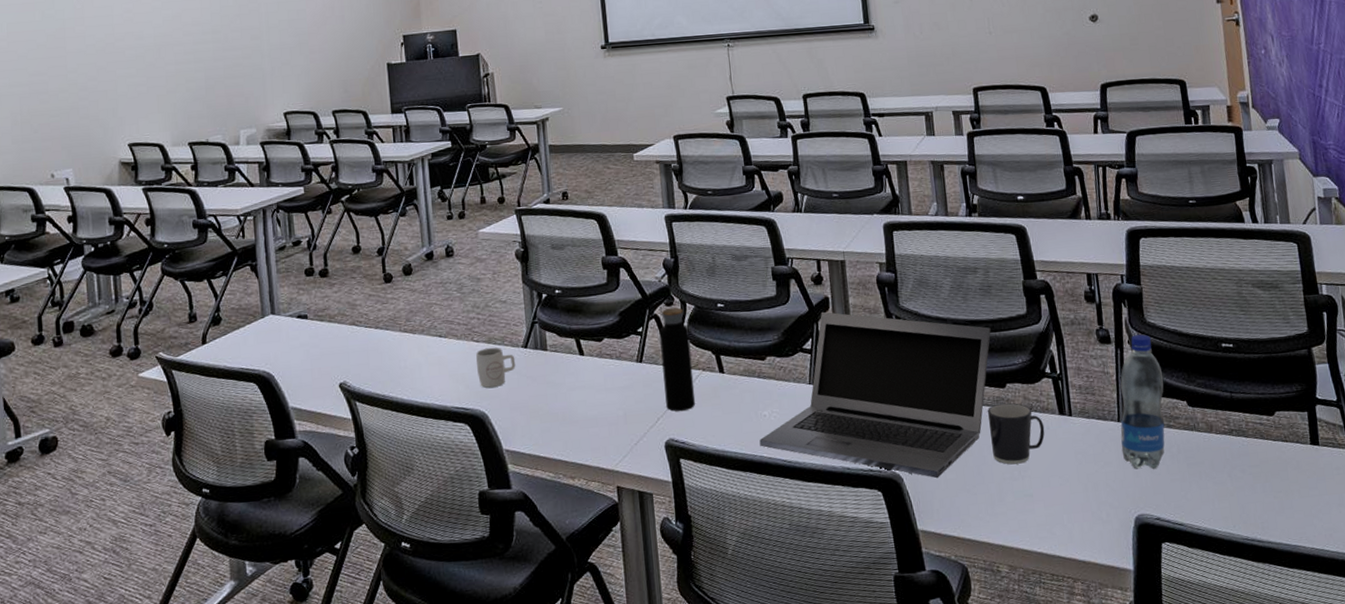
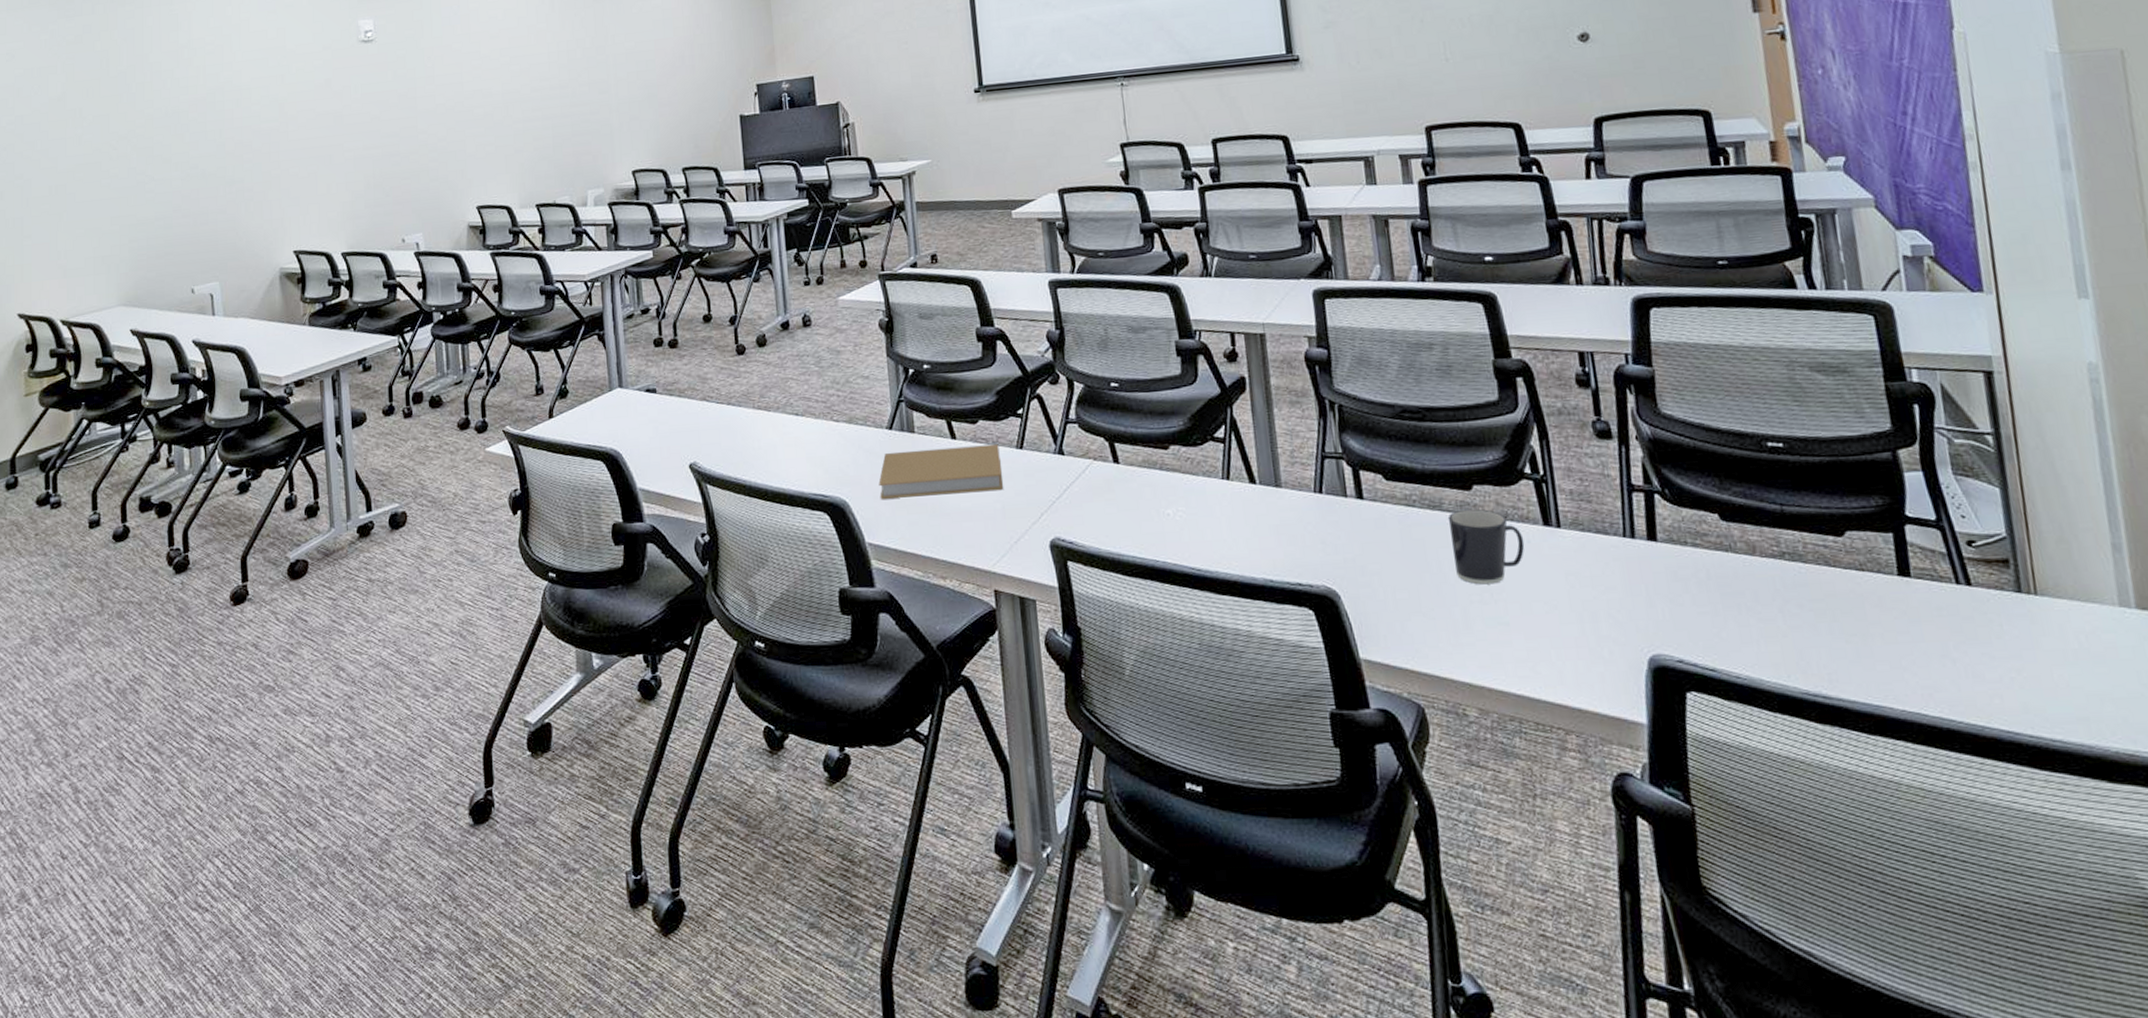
mug: present [476,347,516,388] -> none [835,427,880,473]
book: none [515,359,625,410] -> present [878,444,1003,499]
water bottle: present [659,300,696,411] -> none [1042,377,1086,506]
laptop: present [759,311,991,479] -> none [1162,393,1452,598]
bottle: present [1120,334,1165,469] -> none [1625,428,1689,598]

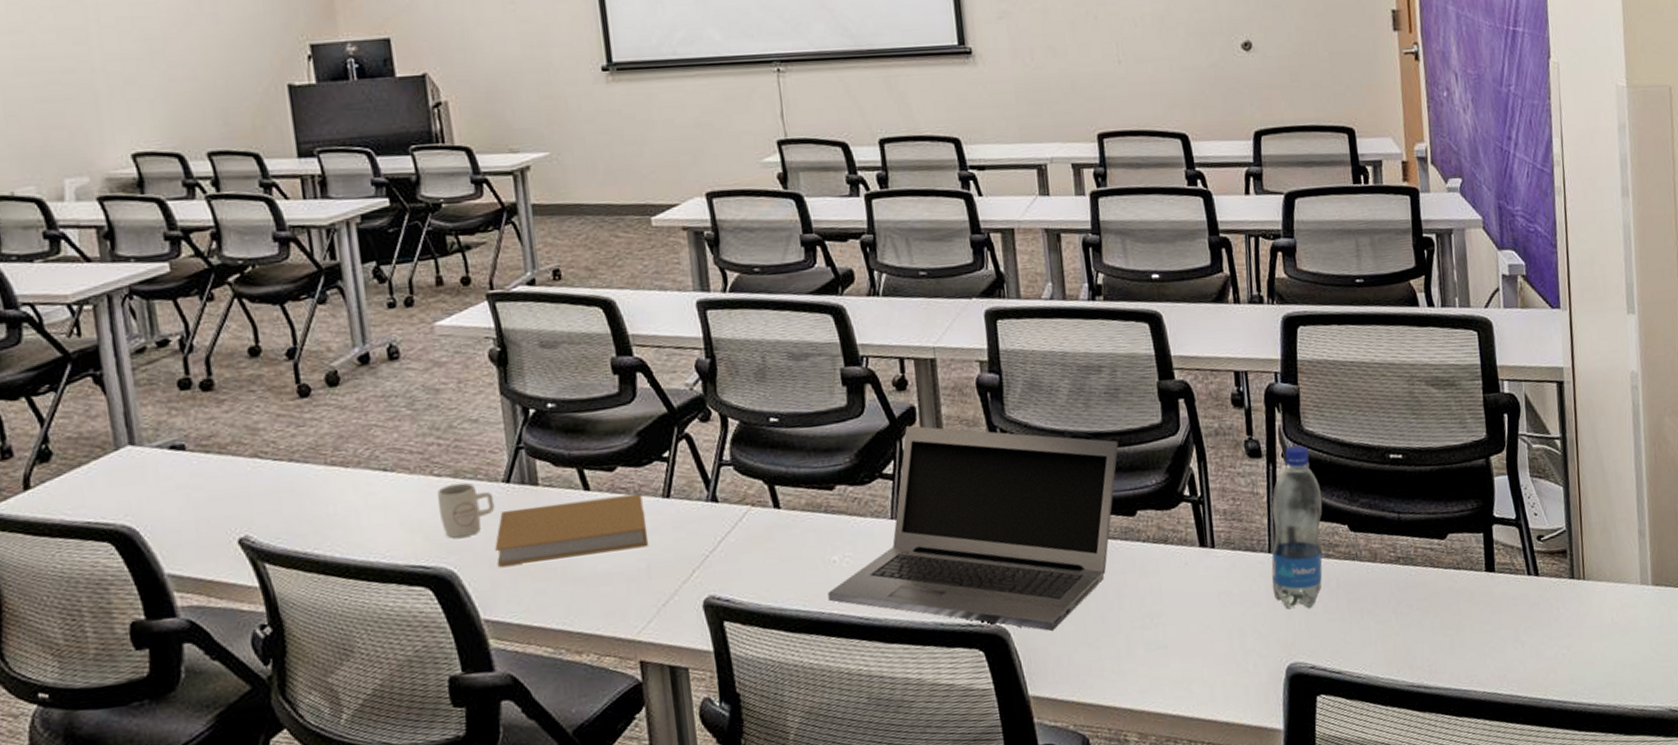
mug: none [835,427,880,473] -> present [437,482,495,538]
laptop: none [1162,393,1452,598] -> present [827,425,1119,632]
mug: present [1448,508,1525,585] -> none [1113,534,1183,610]
bottle: none [1625,428,1689,598] -> present [1271,445,1323,610]

